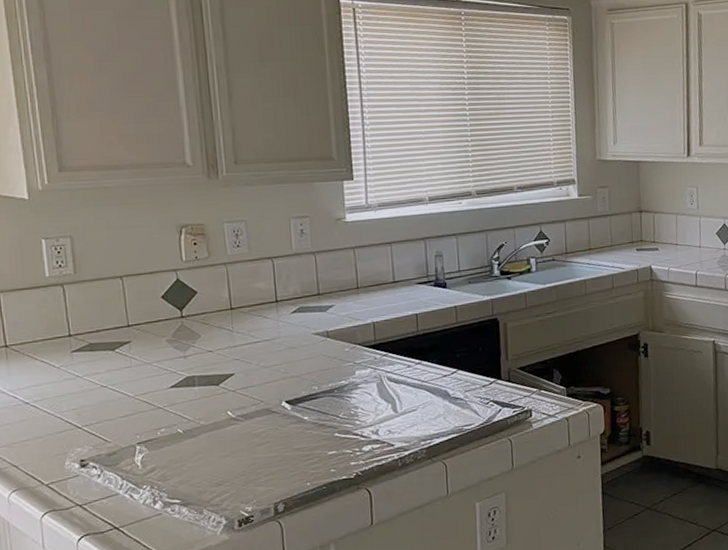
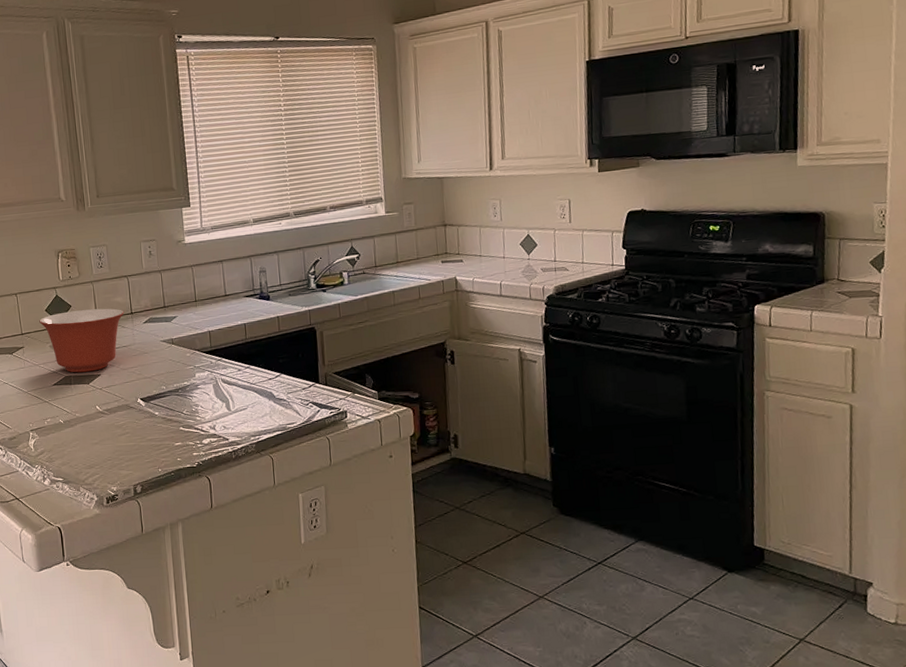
mixing bowl: none [153,295,267,372] -> present [39,308,124,373]

